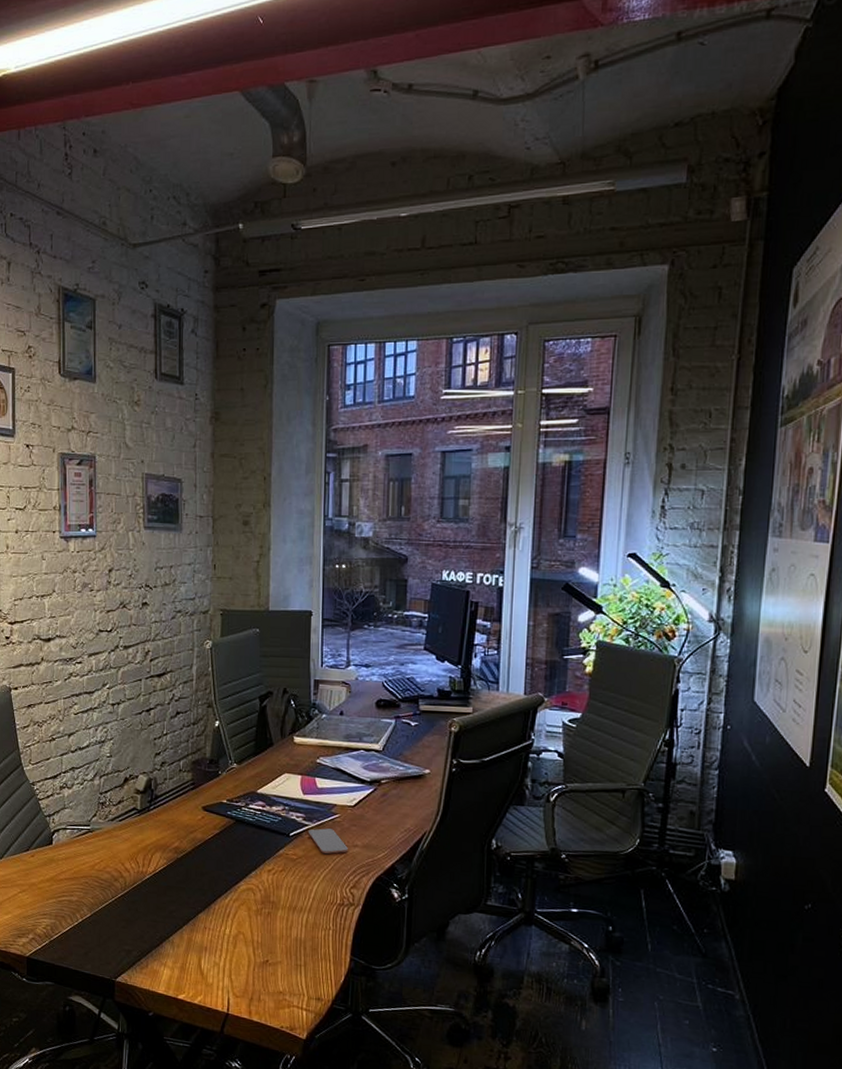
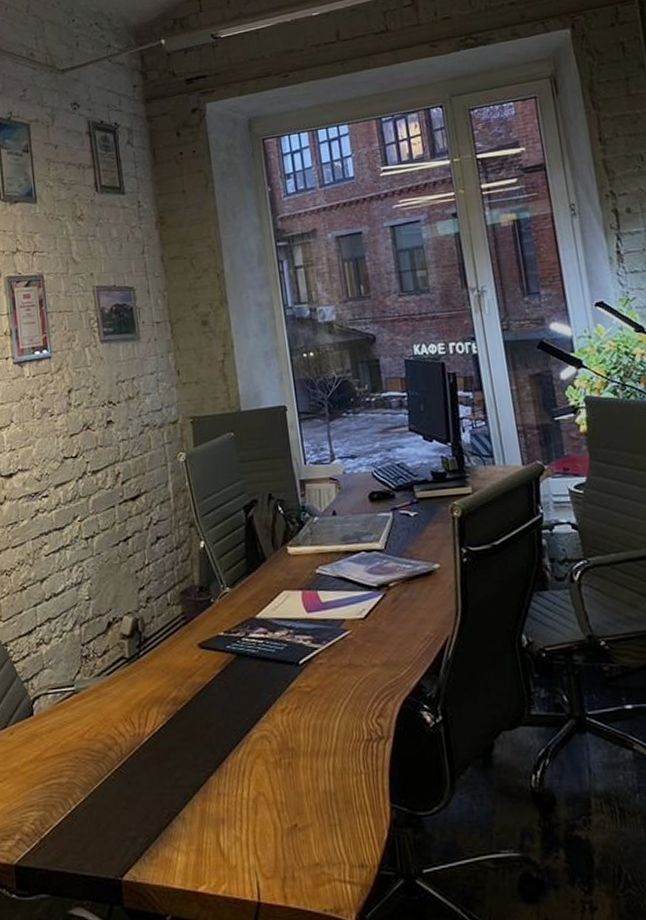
smartphone: present [307,828,348,855] -> none [318,649,367,681]

